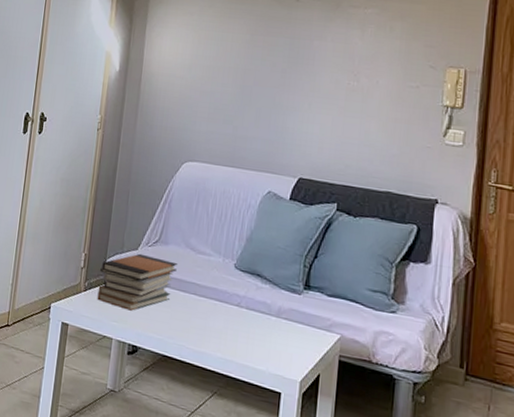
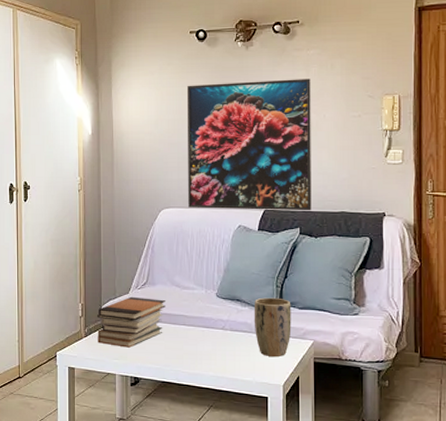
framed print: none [214,31,366,186] -> present [187,79,312,211]
plant pot: none [274,276,319,348] -> present [254,297,291,356]

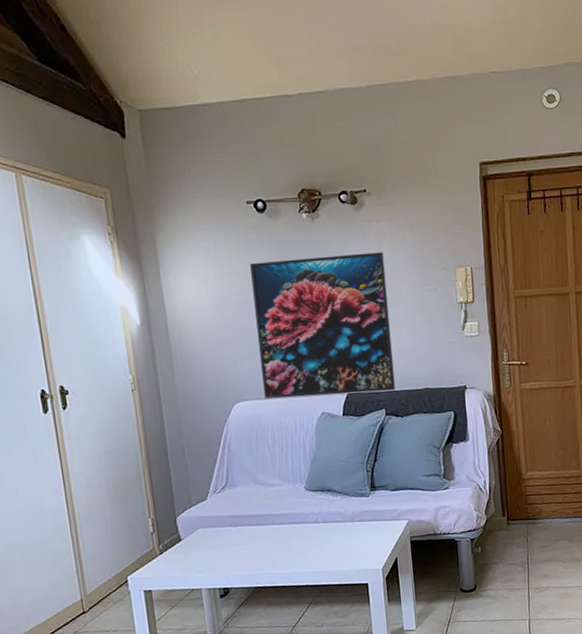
book stack: present [97,296,165,348] -> none [172,501,250,559]
plant pot: present [254,297,291,356] -> none [345,482,386,543]

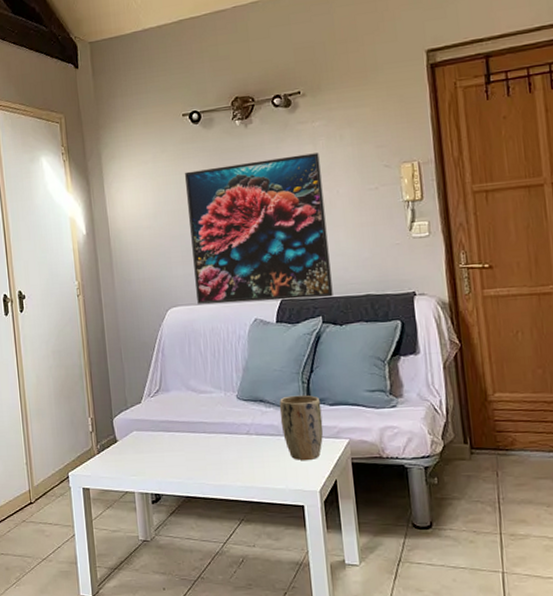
plant pot: none [345,482,386,543] -> present [279,395,324,460]

